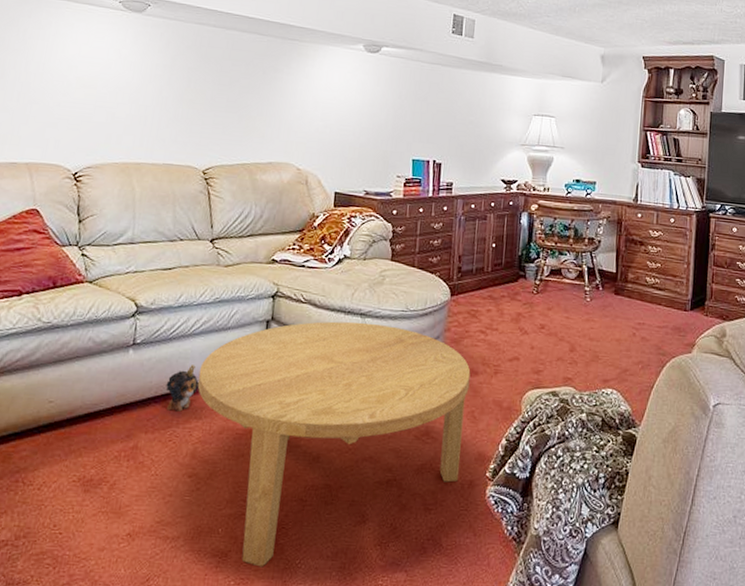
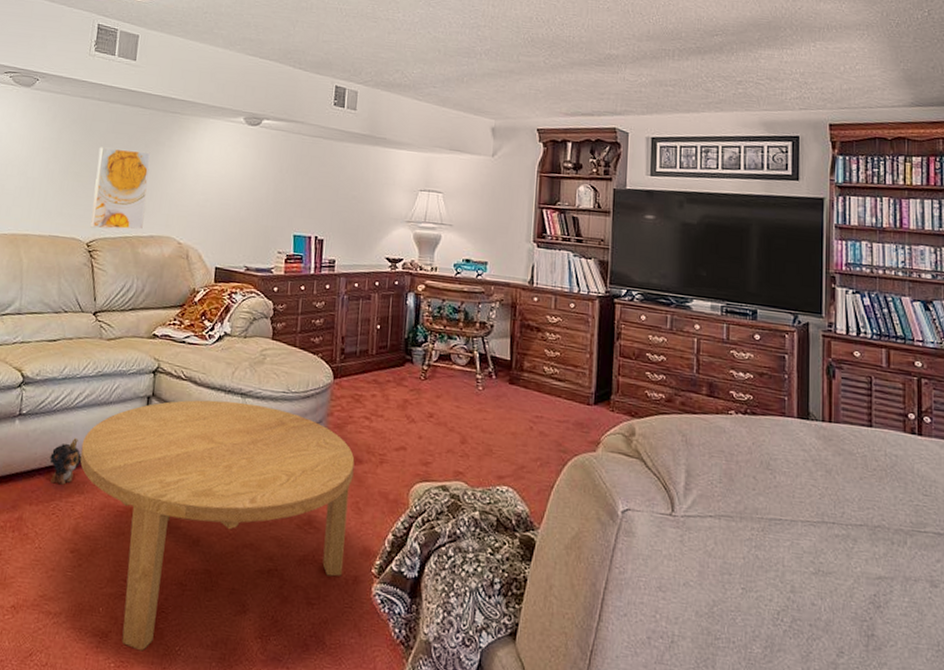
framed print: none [206,74,269,156] -> present [90,147,151,230]

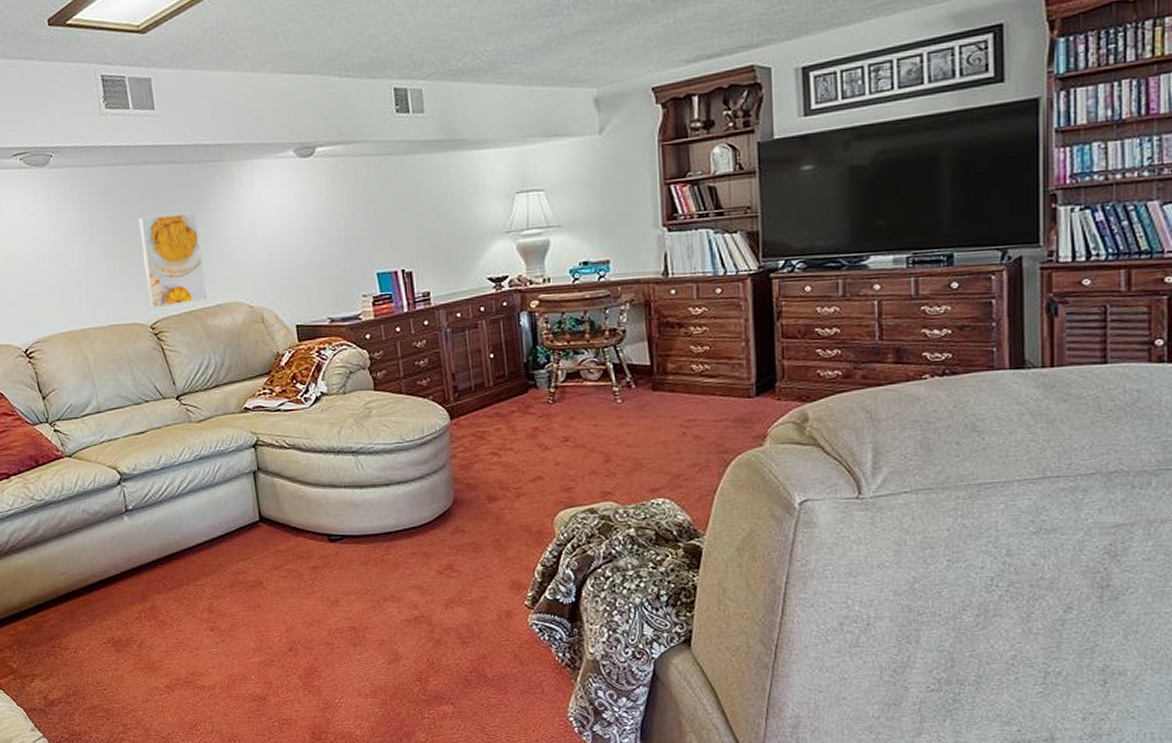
plush toy: present [50,438,82,485] -> none [167,524,200,571]
coffee table: present [80,400,355,652] -> none [196,460,494,708]

